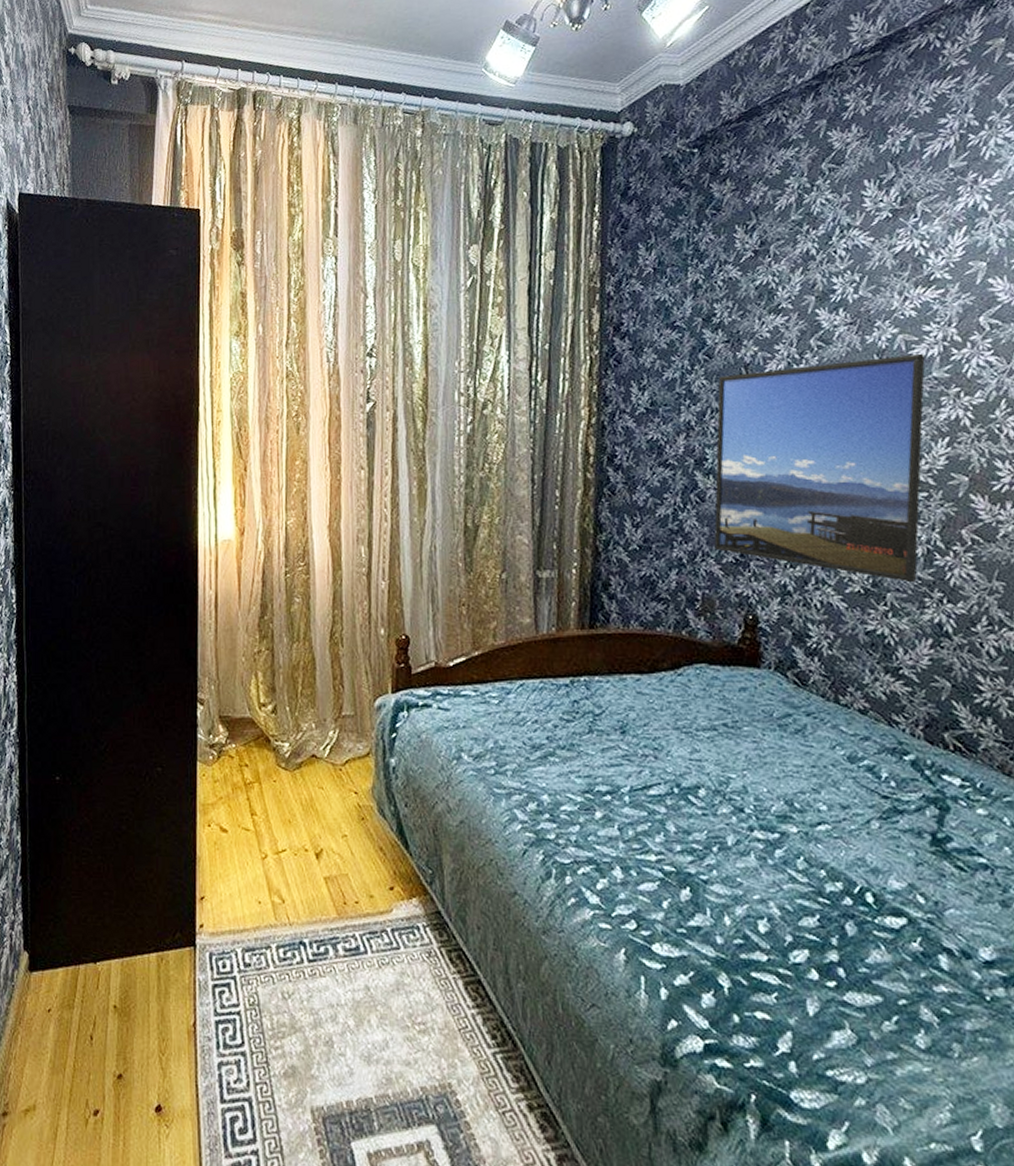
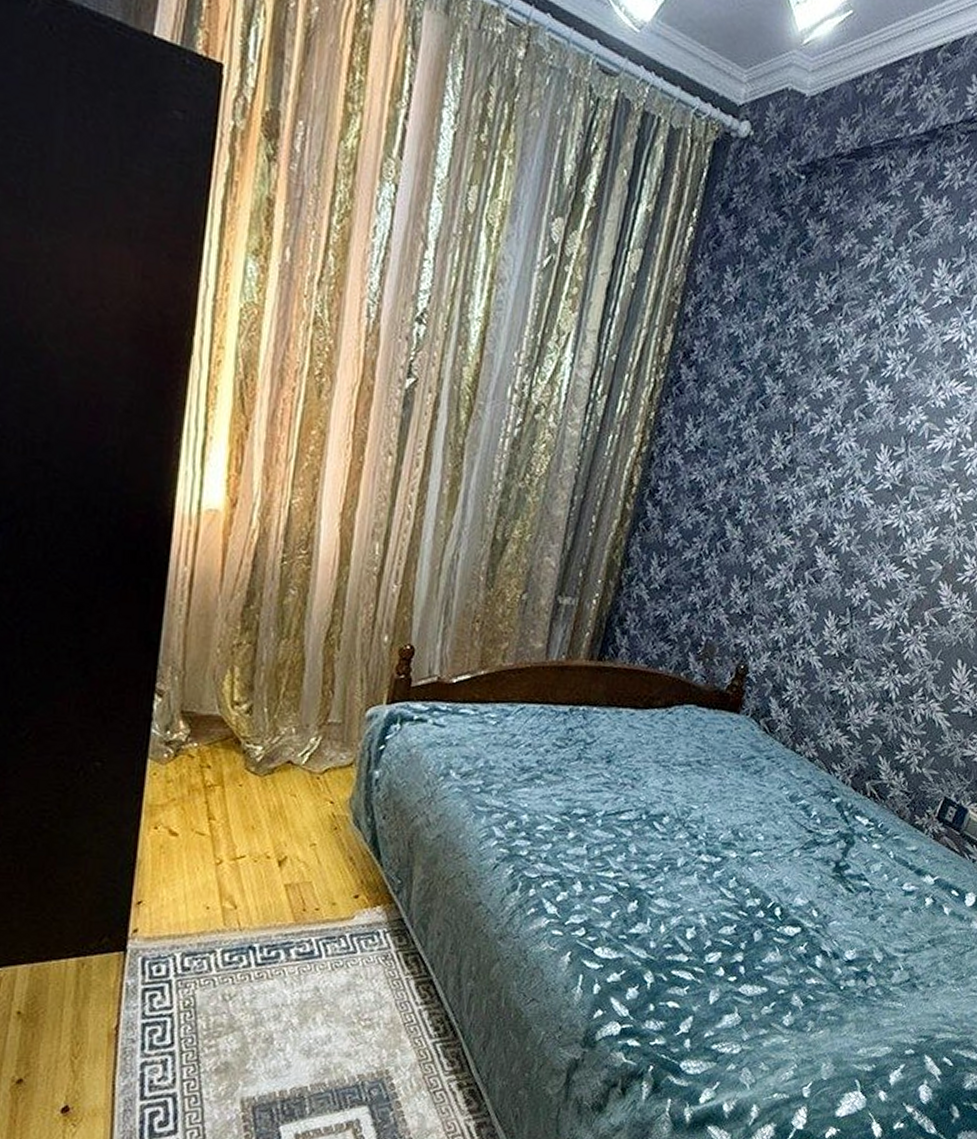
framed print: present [714,353,926,583] -> none [727,428,940,653]

